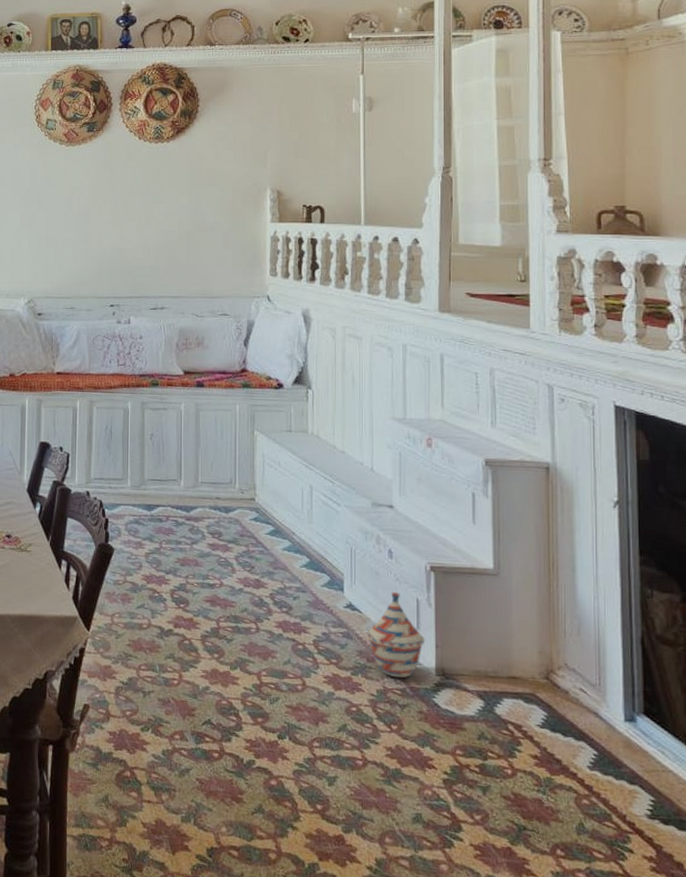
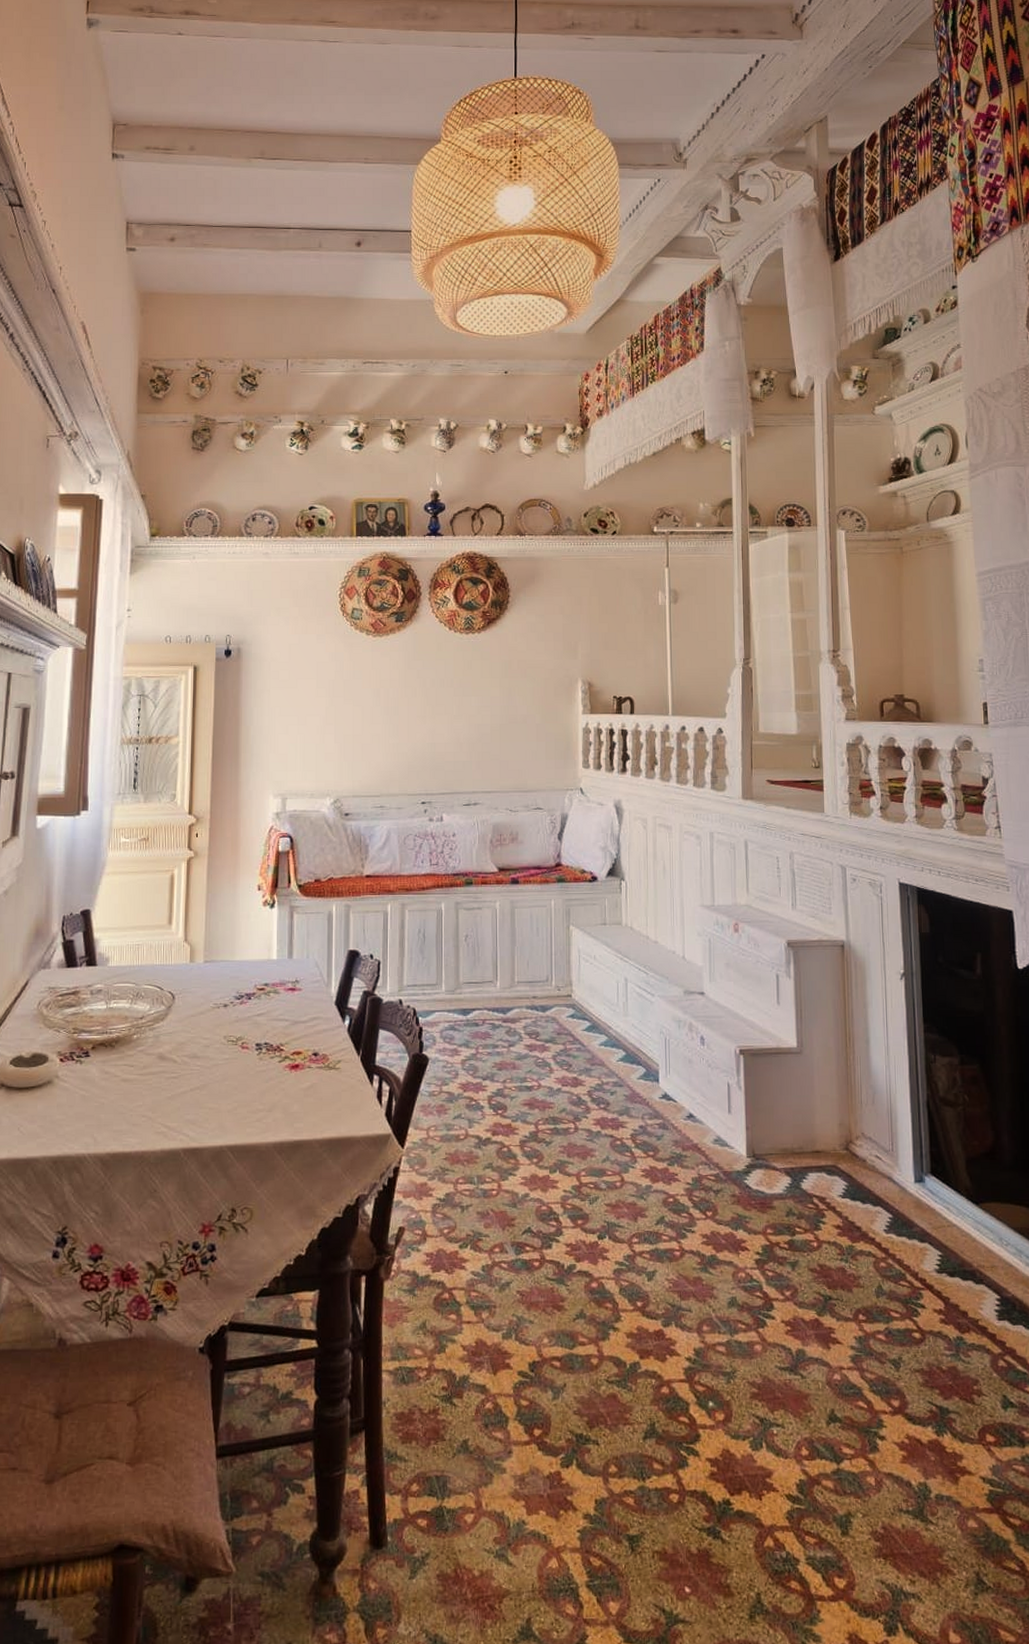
woven basket: present [367,592,425,678] -> none [681,1078,737,1164]

